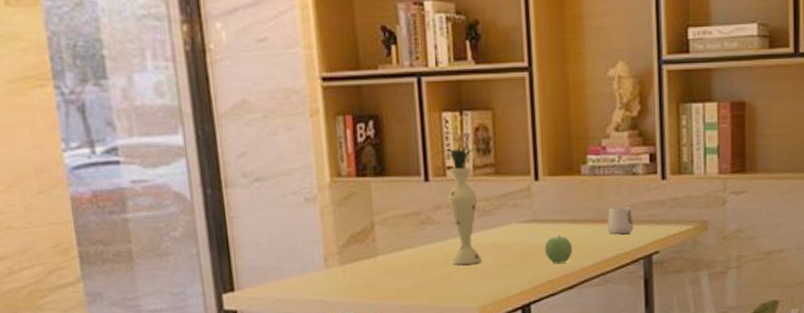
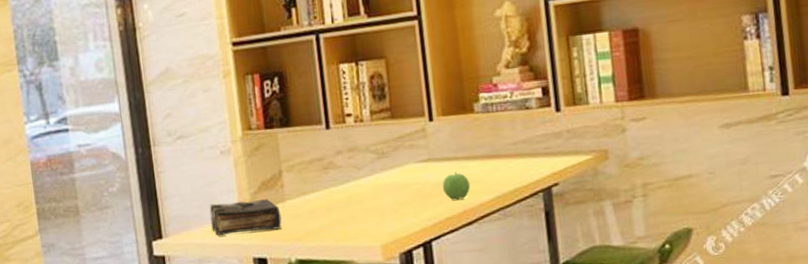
book: none [290,252,372,291] -> present [209,198,282,236]
vase: present [433,142,486,265] -> none [333,90,382,206]
mug: present [607,206,634,234] -> none [503,140,531,169]

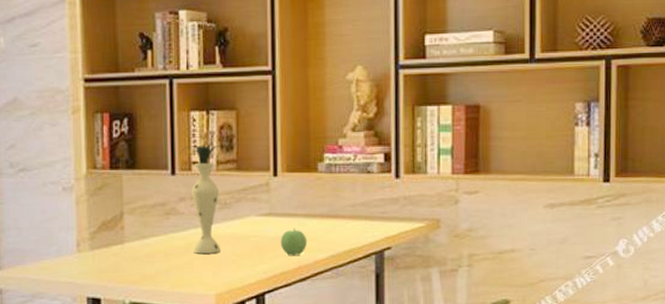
book: present [209,198,282,236] -> none [47,239,119,273]
vase: none [333,90,382,206] -> present [180,139,229,254]

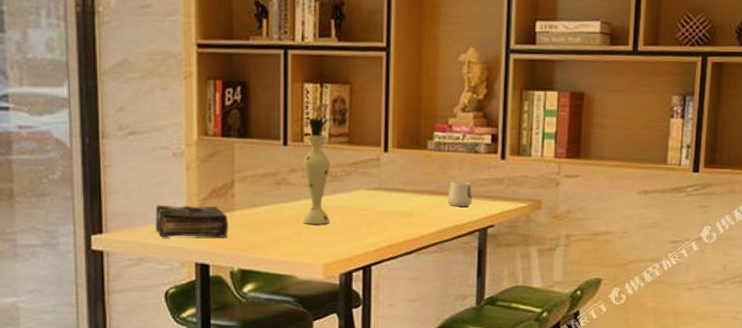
book: none [47,239,119,273] -> present [155,204,228,238]
apple: present [280,228,308,255] -> none [388,203,415,229]
mug: none [341,203,367,229] -> present [447,181,473,207]

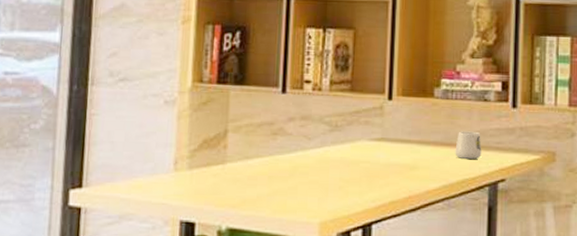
book: present [155,204,228,238] -> none [140,156,219,193]
vase: present [293,112,342,224] -> none [292,58,344,178]

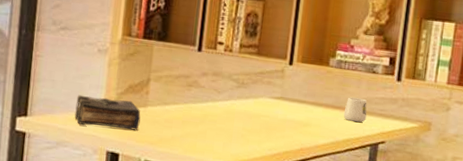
book: none [140,156,219,193] -> present [74,94,141,130]

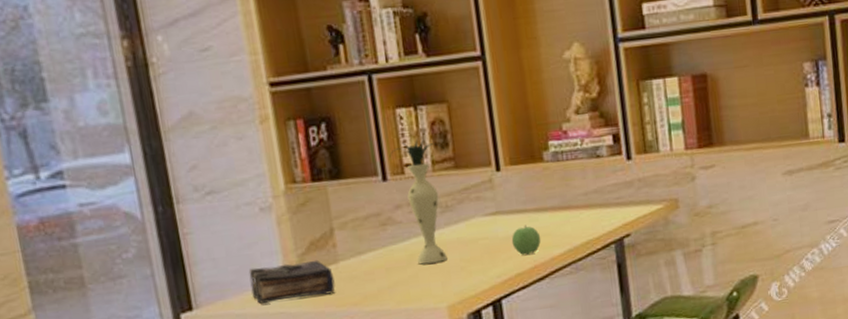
vase: none [208,24,253,127] -> present [389,138,447,265]
apple: none [287,113,312,138] -> present [511,224,541,255]
mug: present [343,97,367,122] -> none [574,190,603,220]

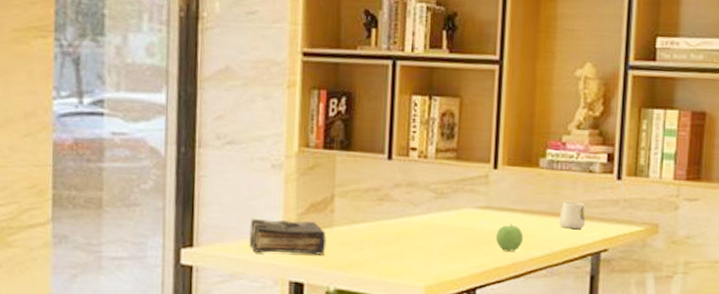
vase: present [389,138,447,265] -> none [398,126,450,244]
mug: none [574,190,603,220] -> present [559,201,586,229]

